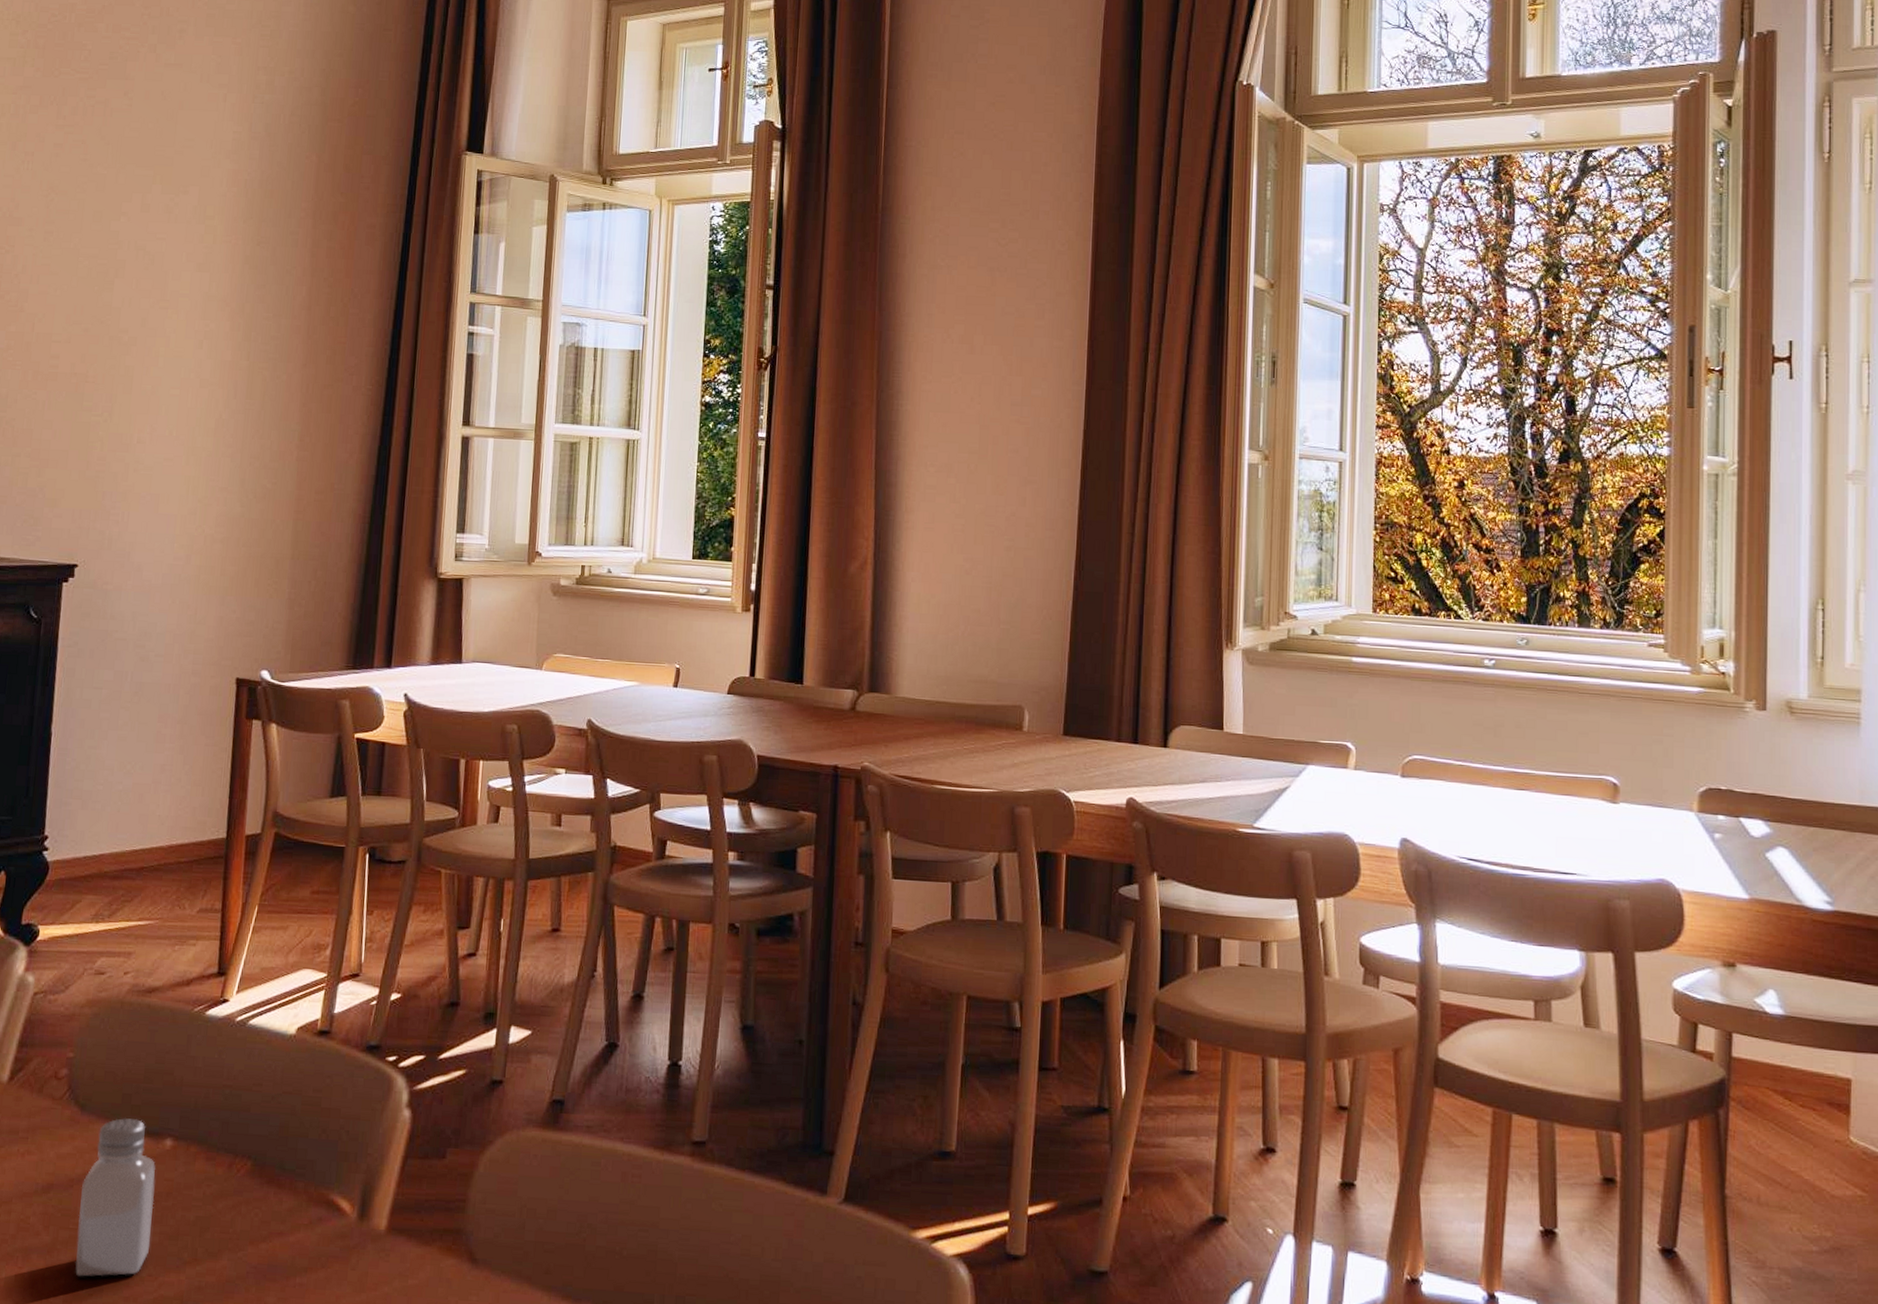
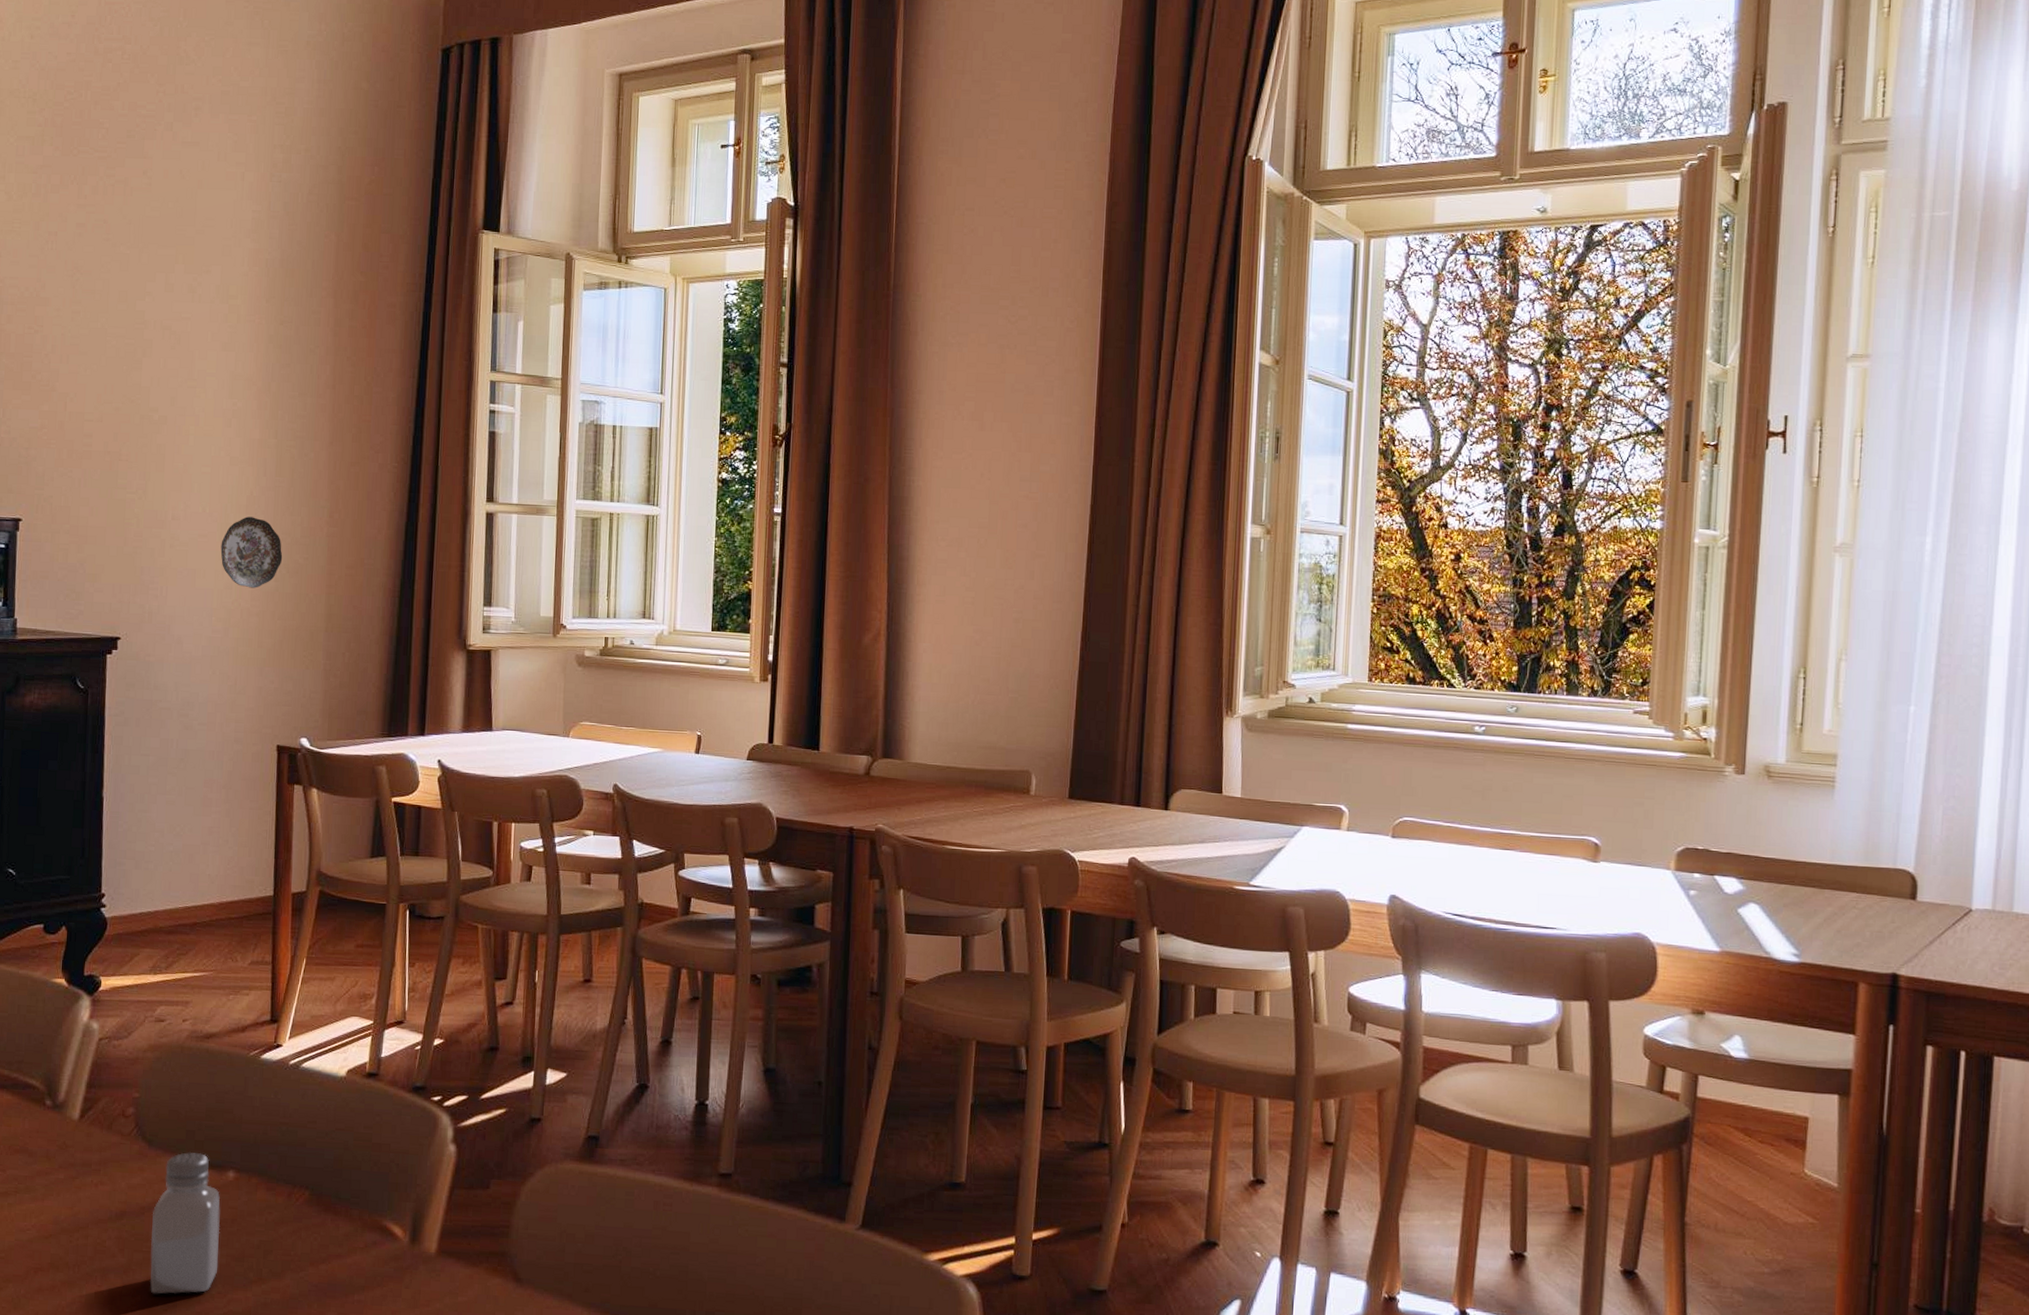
decorative plate: none [186,440,250,514] -> present [220,517,283,588]

